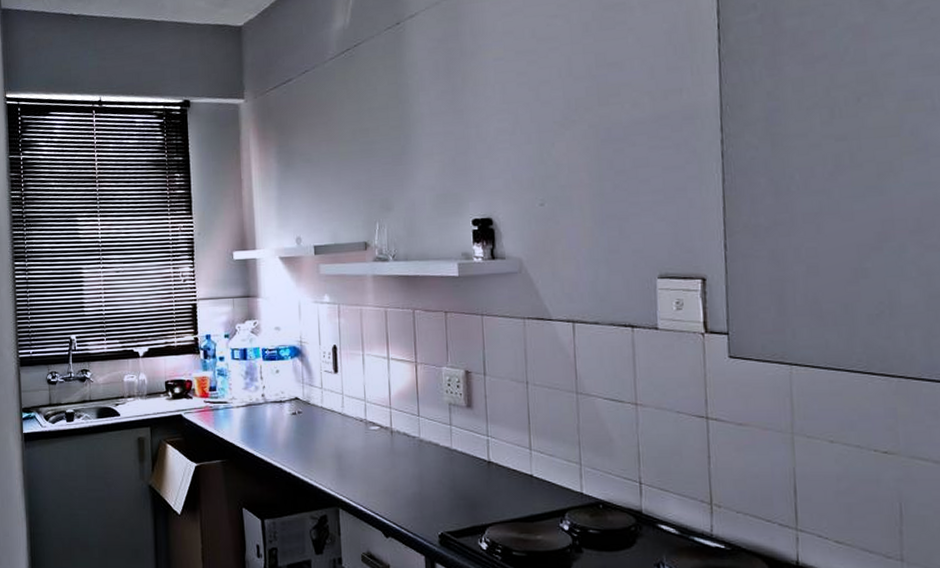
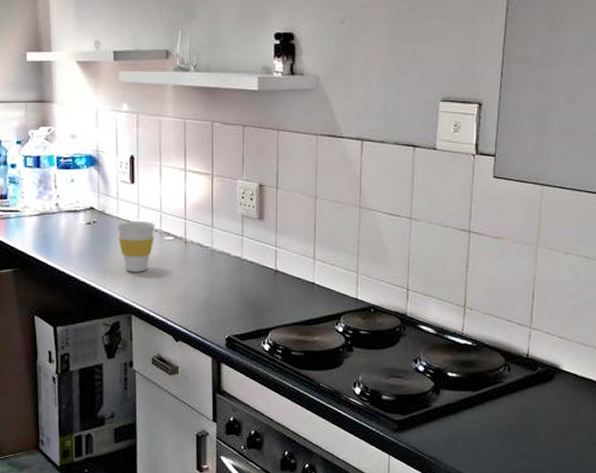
cup: none [321,410,360,464] -> present [117,220,155,272]

